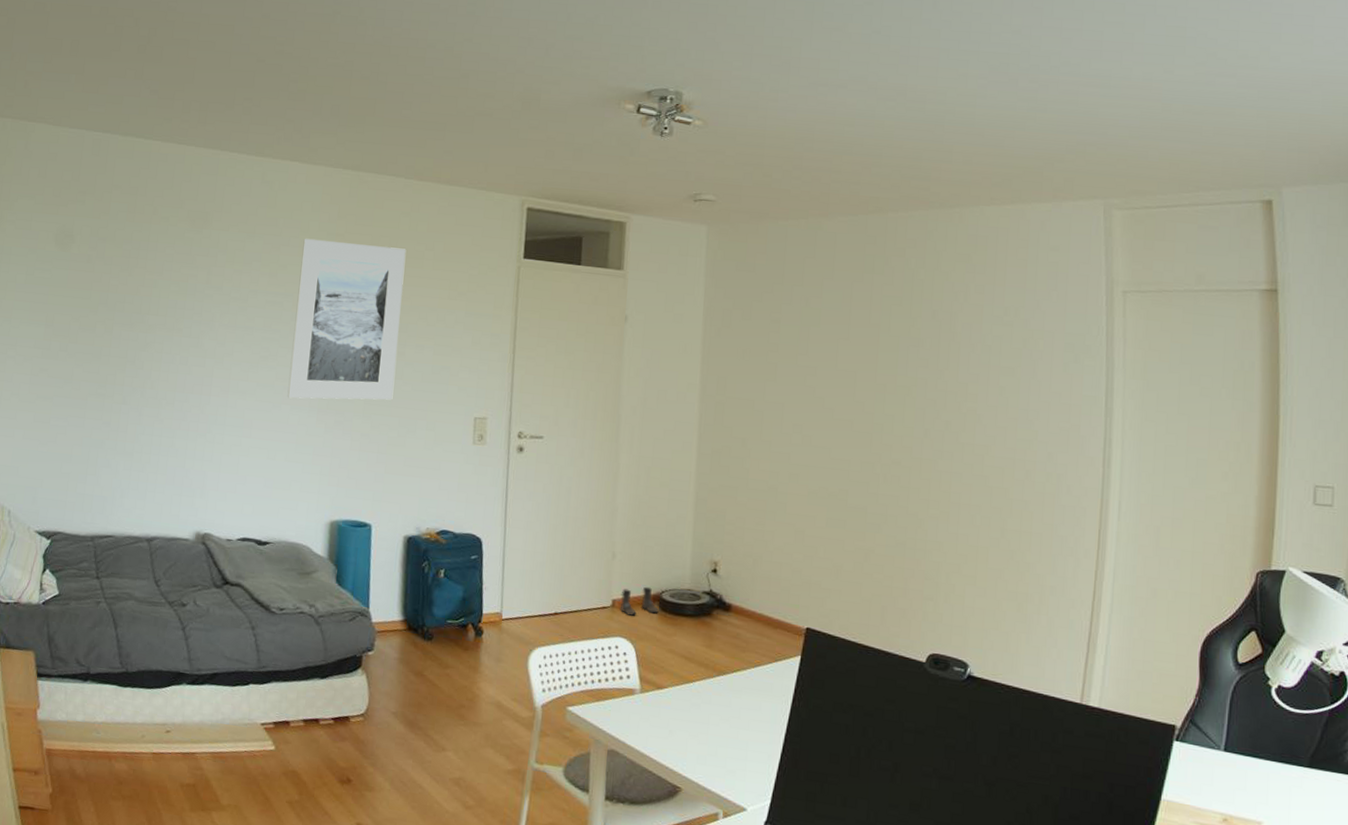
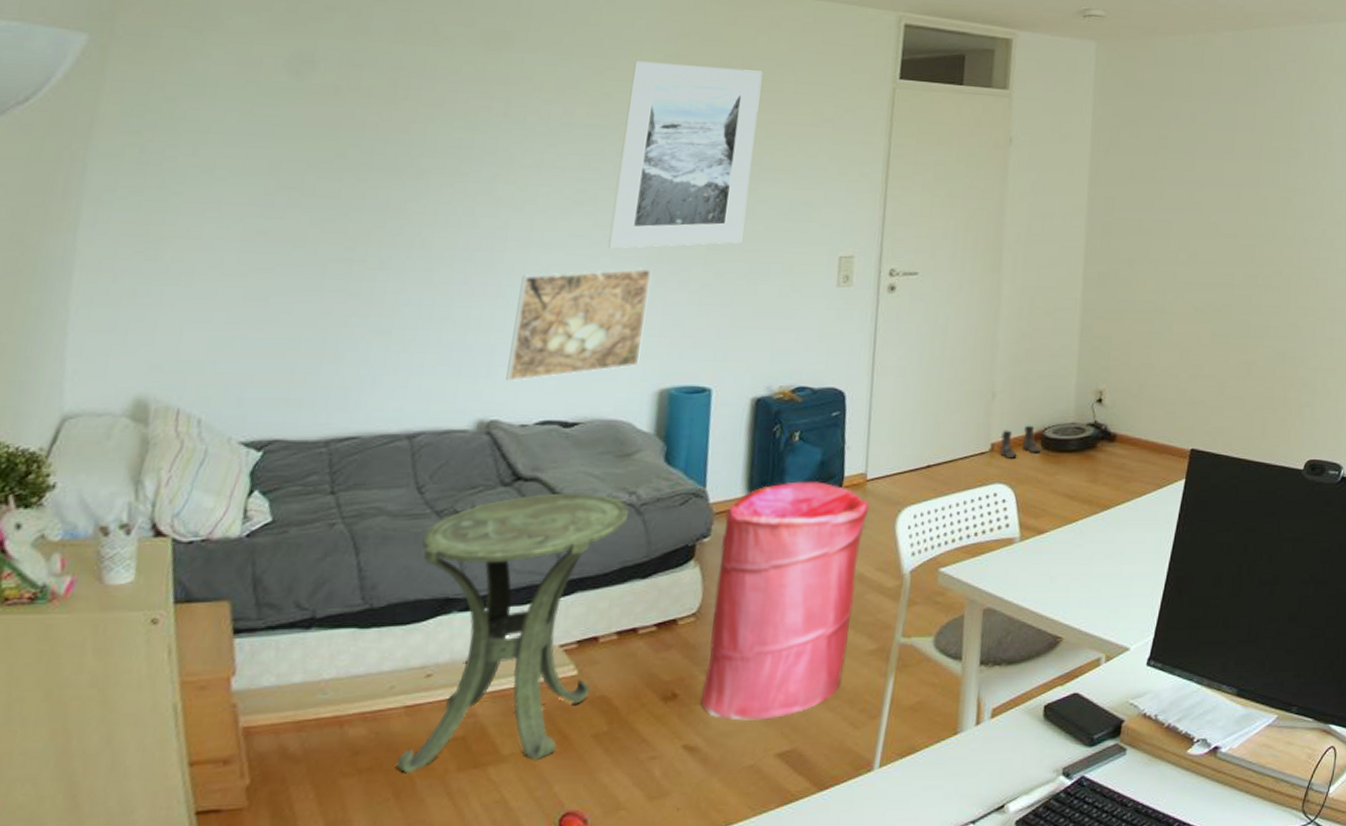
side table: none [148,597,310,814] -> present [396,493,629,774]
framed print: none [215,415,322,503] -> present [506,268,652,381]
laundry hamper: none [370,613,505,815] -> present [701,481,870,721]

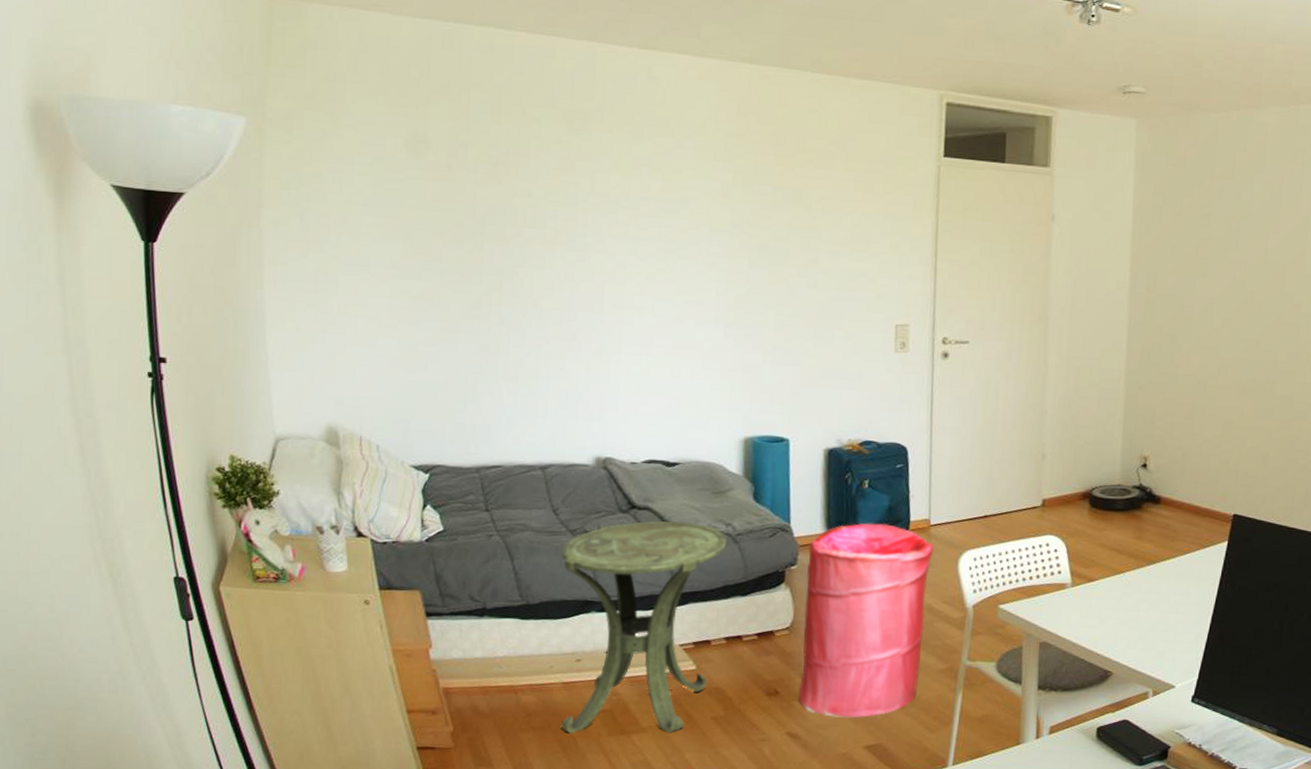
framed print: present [506,268,652,381] -> none [615,330,730,425]
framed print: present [607,60,763,249] -> none [689,139,816,313]
boots: present [1000,425,1041,460] -> none [1051,484,1089,515]

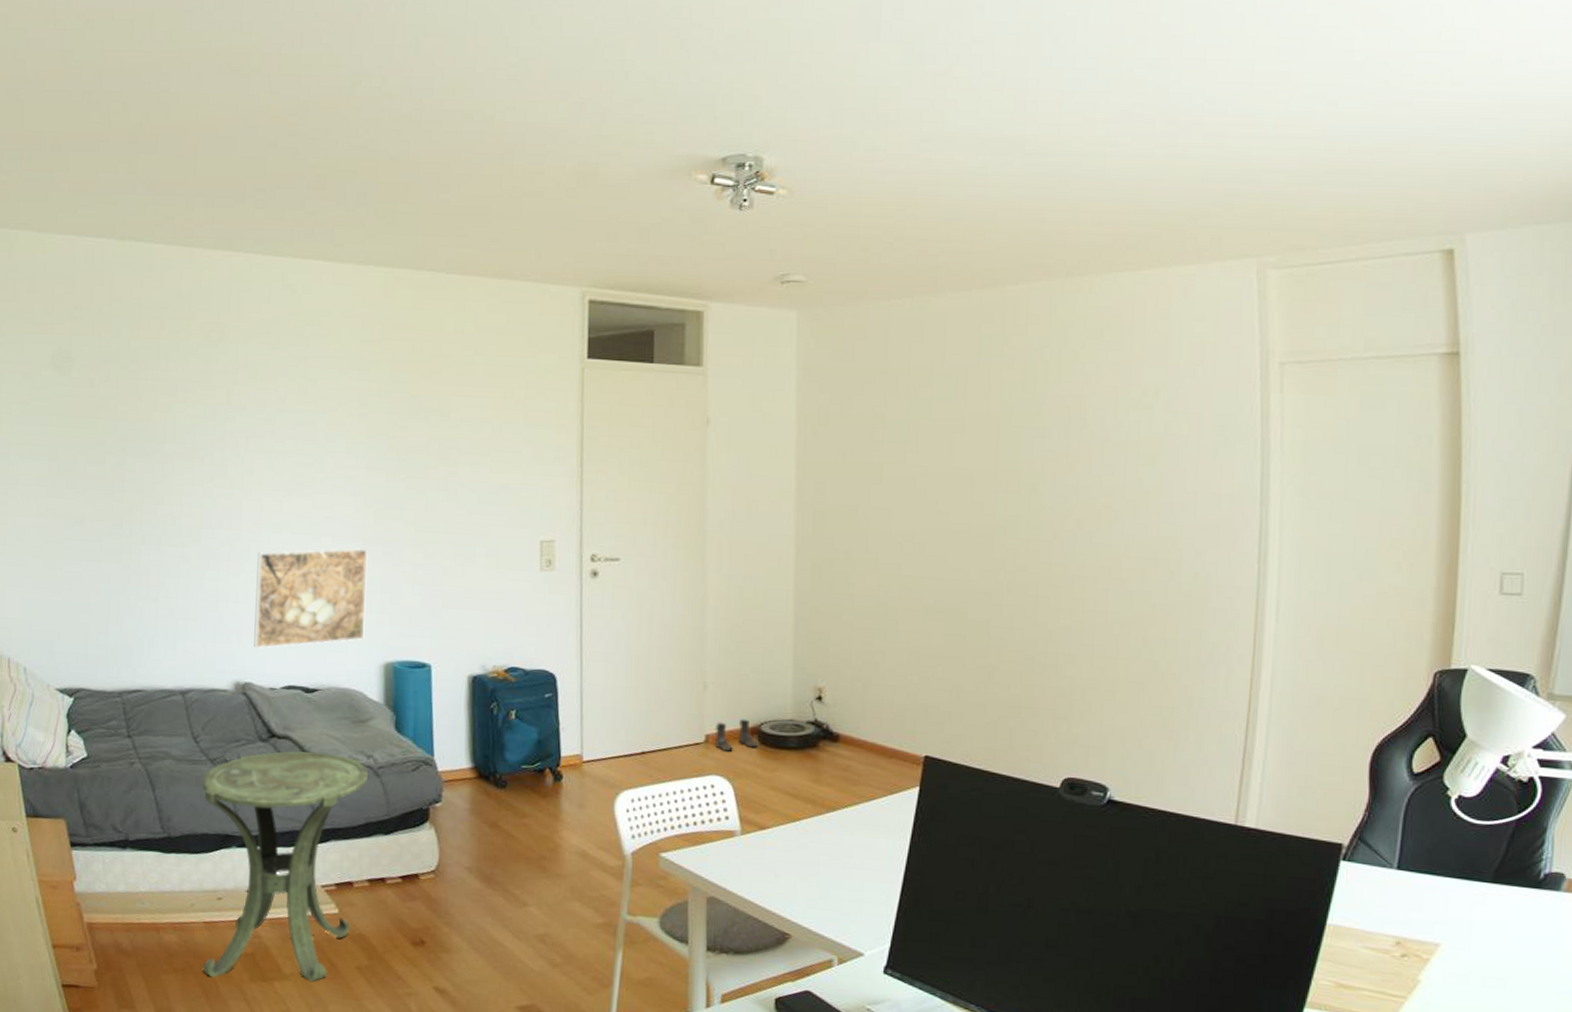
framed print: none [615,330,730,425] -> present [254,547,368,648]
laundry hamper: present [799,523,934,718] -> none [446,757,587,975]
boots: none [1051,484,1089,515] -> present [715,718,758,753]

